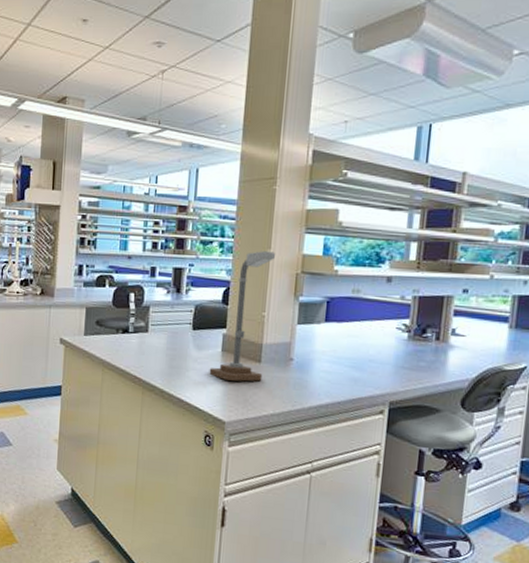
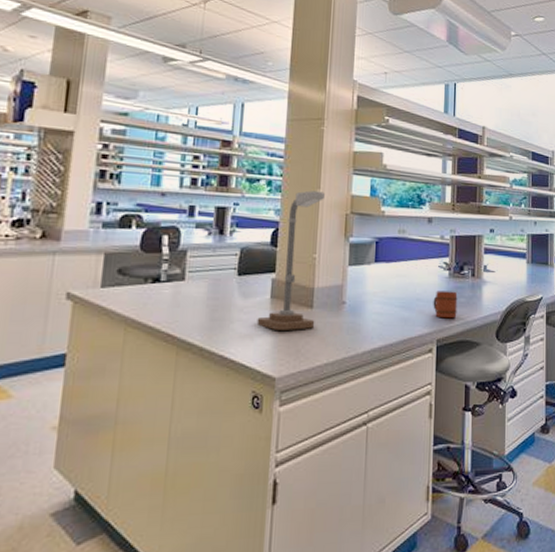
mug: none [387,353,417,382] -> present [433,290,458,319]

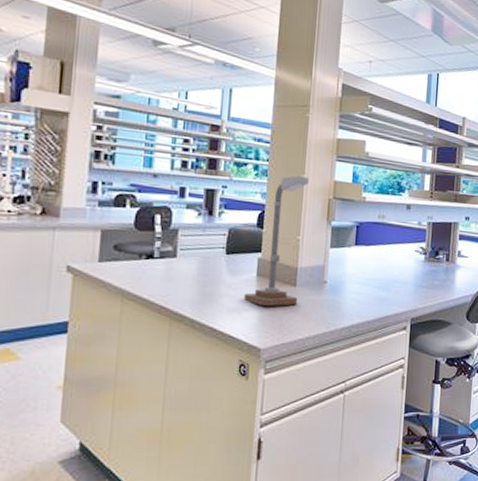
mug: present [433,290,458,319] -> none [408,273,432,300]

